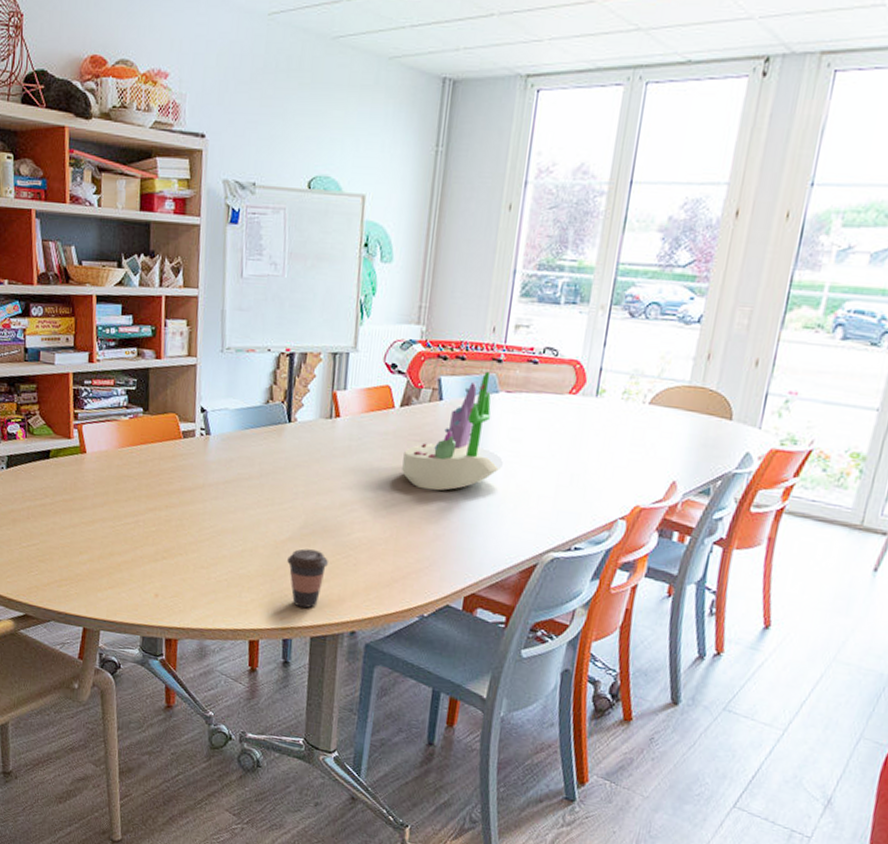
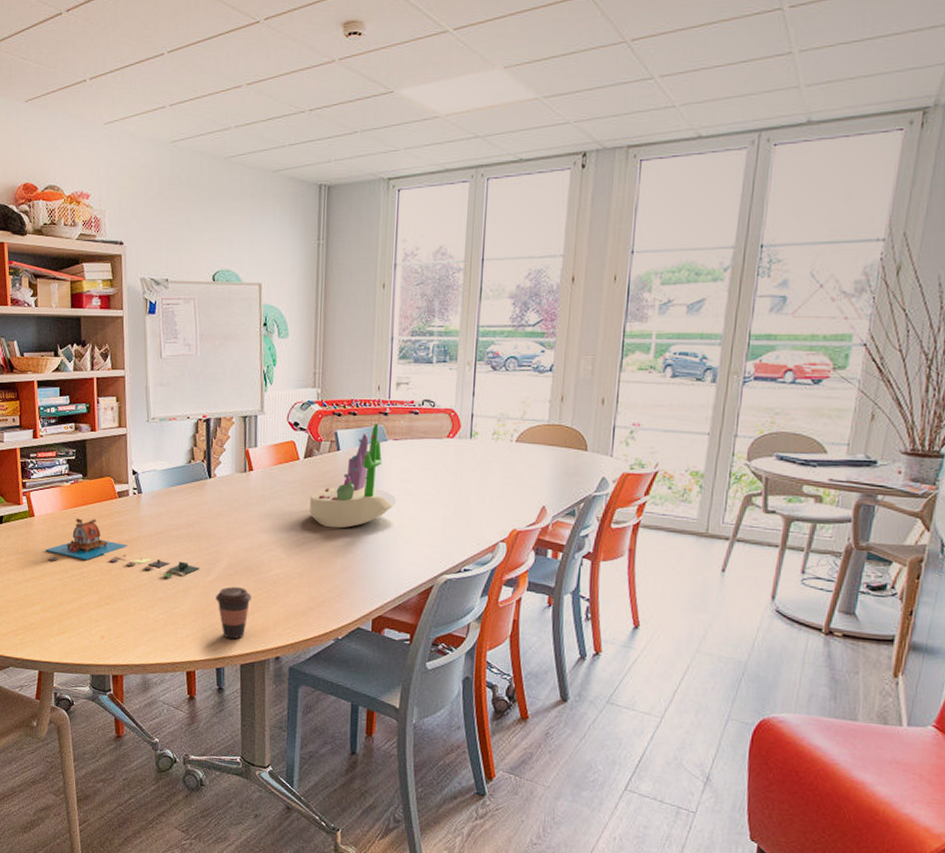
board game: none [97,458,272,533] -> present [45,518,201,577]

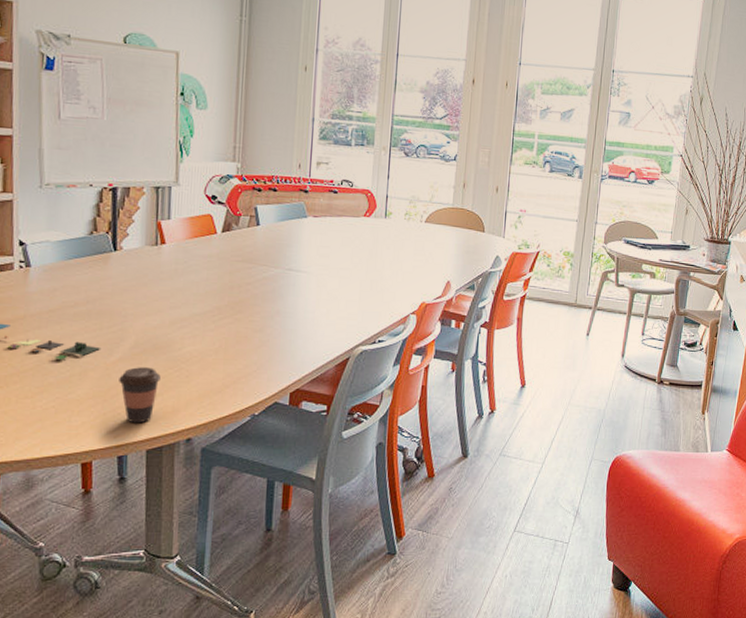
succulent planter: present [308,423,397,529] -> none [226,200,316,303]

